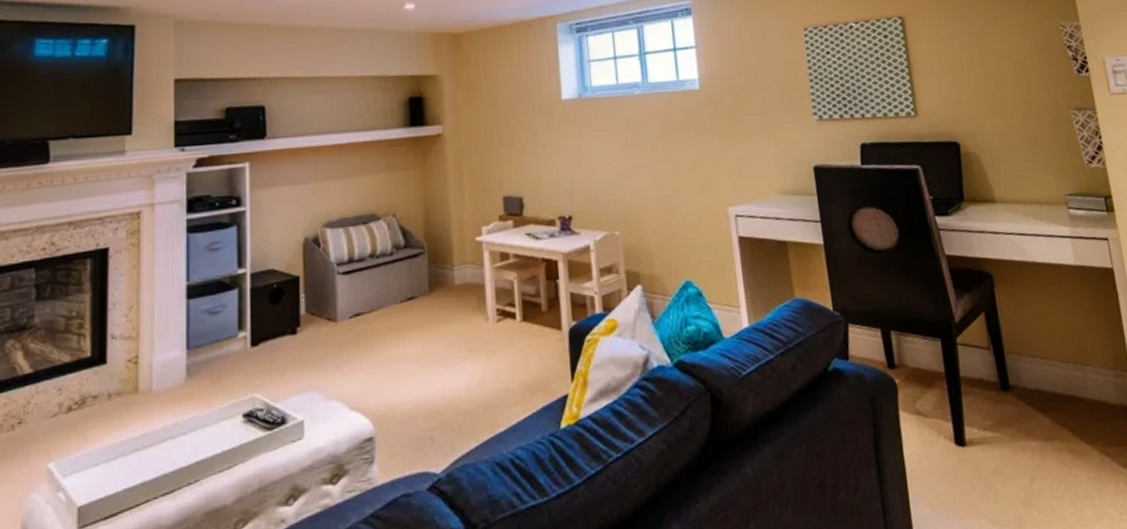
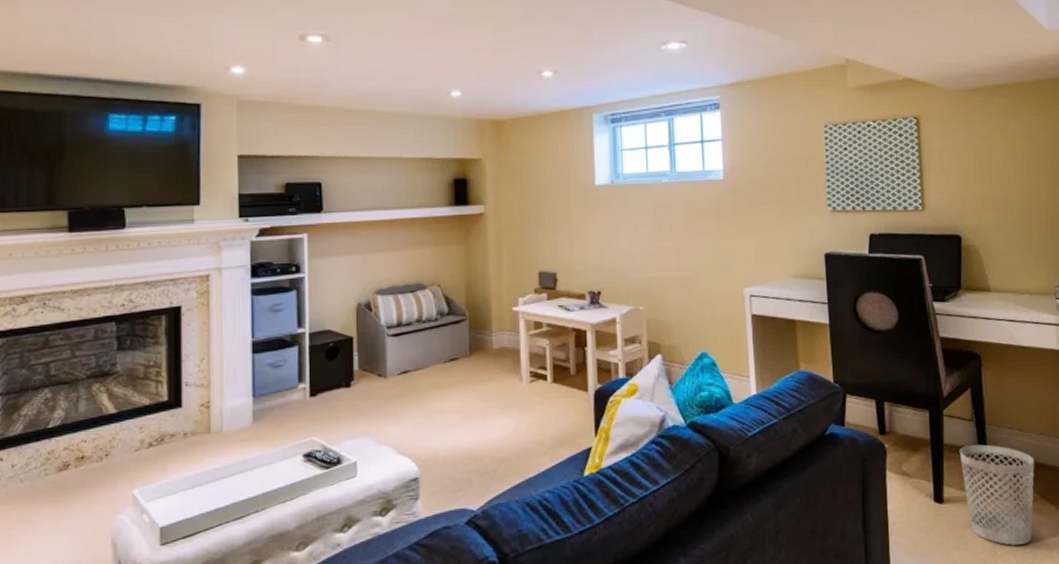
wastebasket: none [978,376,1069,494] -> present [959,444,1035,546]

